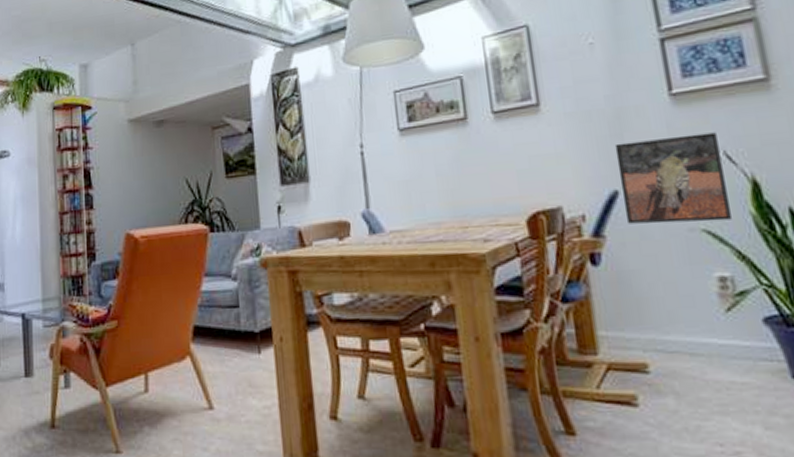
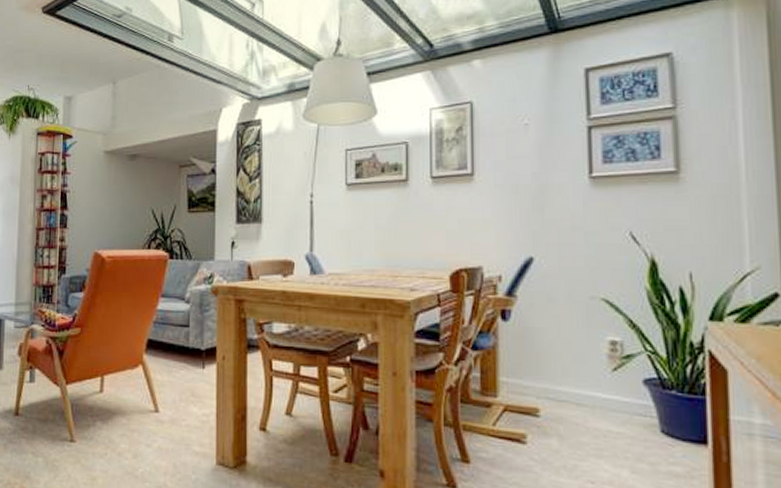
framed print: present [614,132,733,224] -> none [535,214,630,293]

